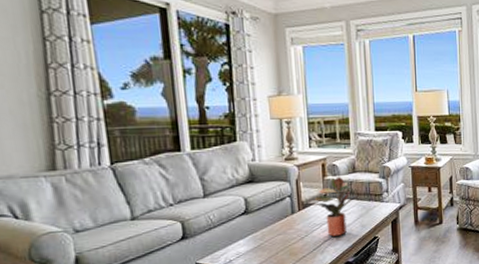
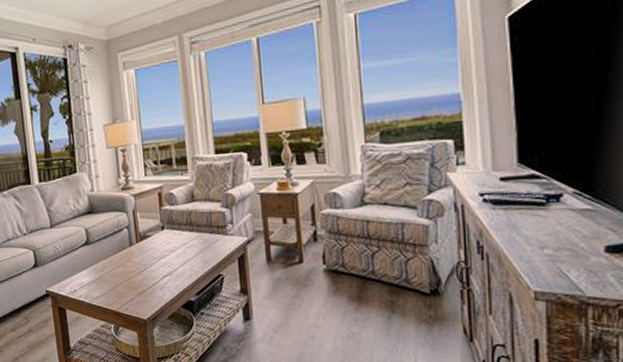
potted plant: present [312,177,360,236] -> none [149,207,201,272]

